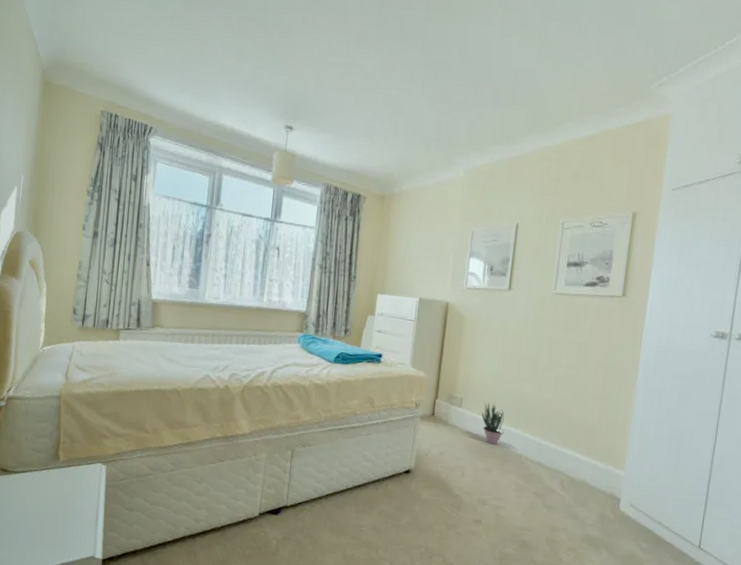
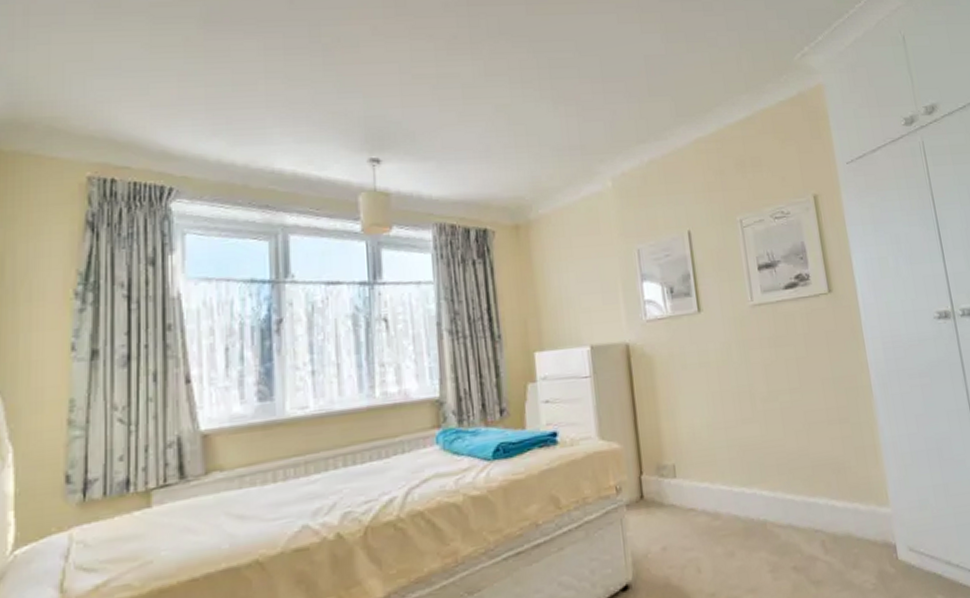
potted plant: present [481,402,505,445] -> none [702,461,737,518]

